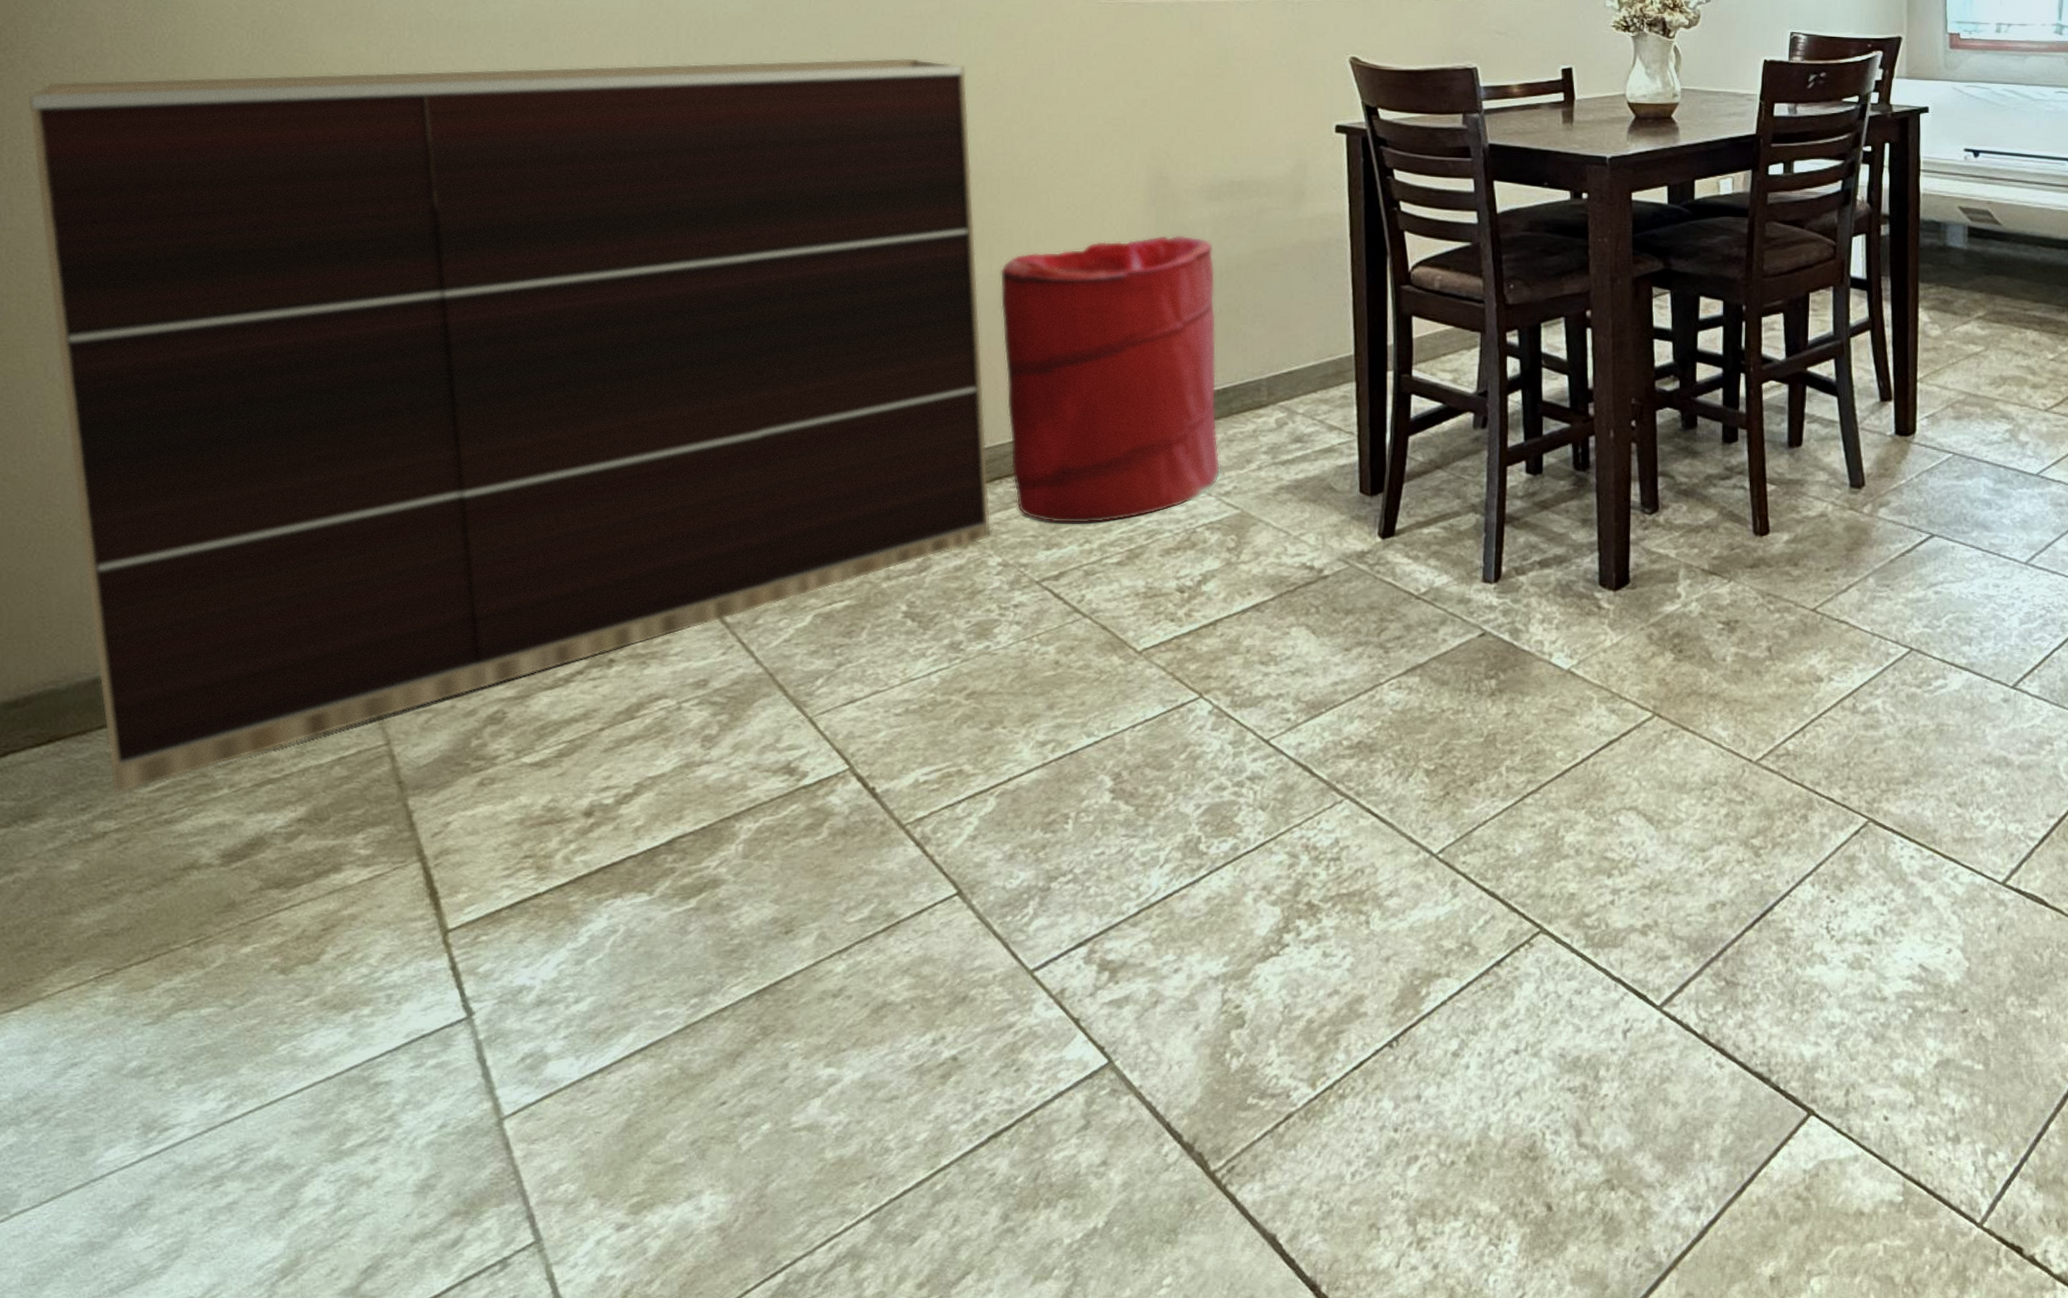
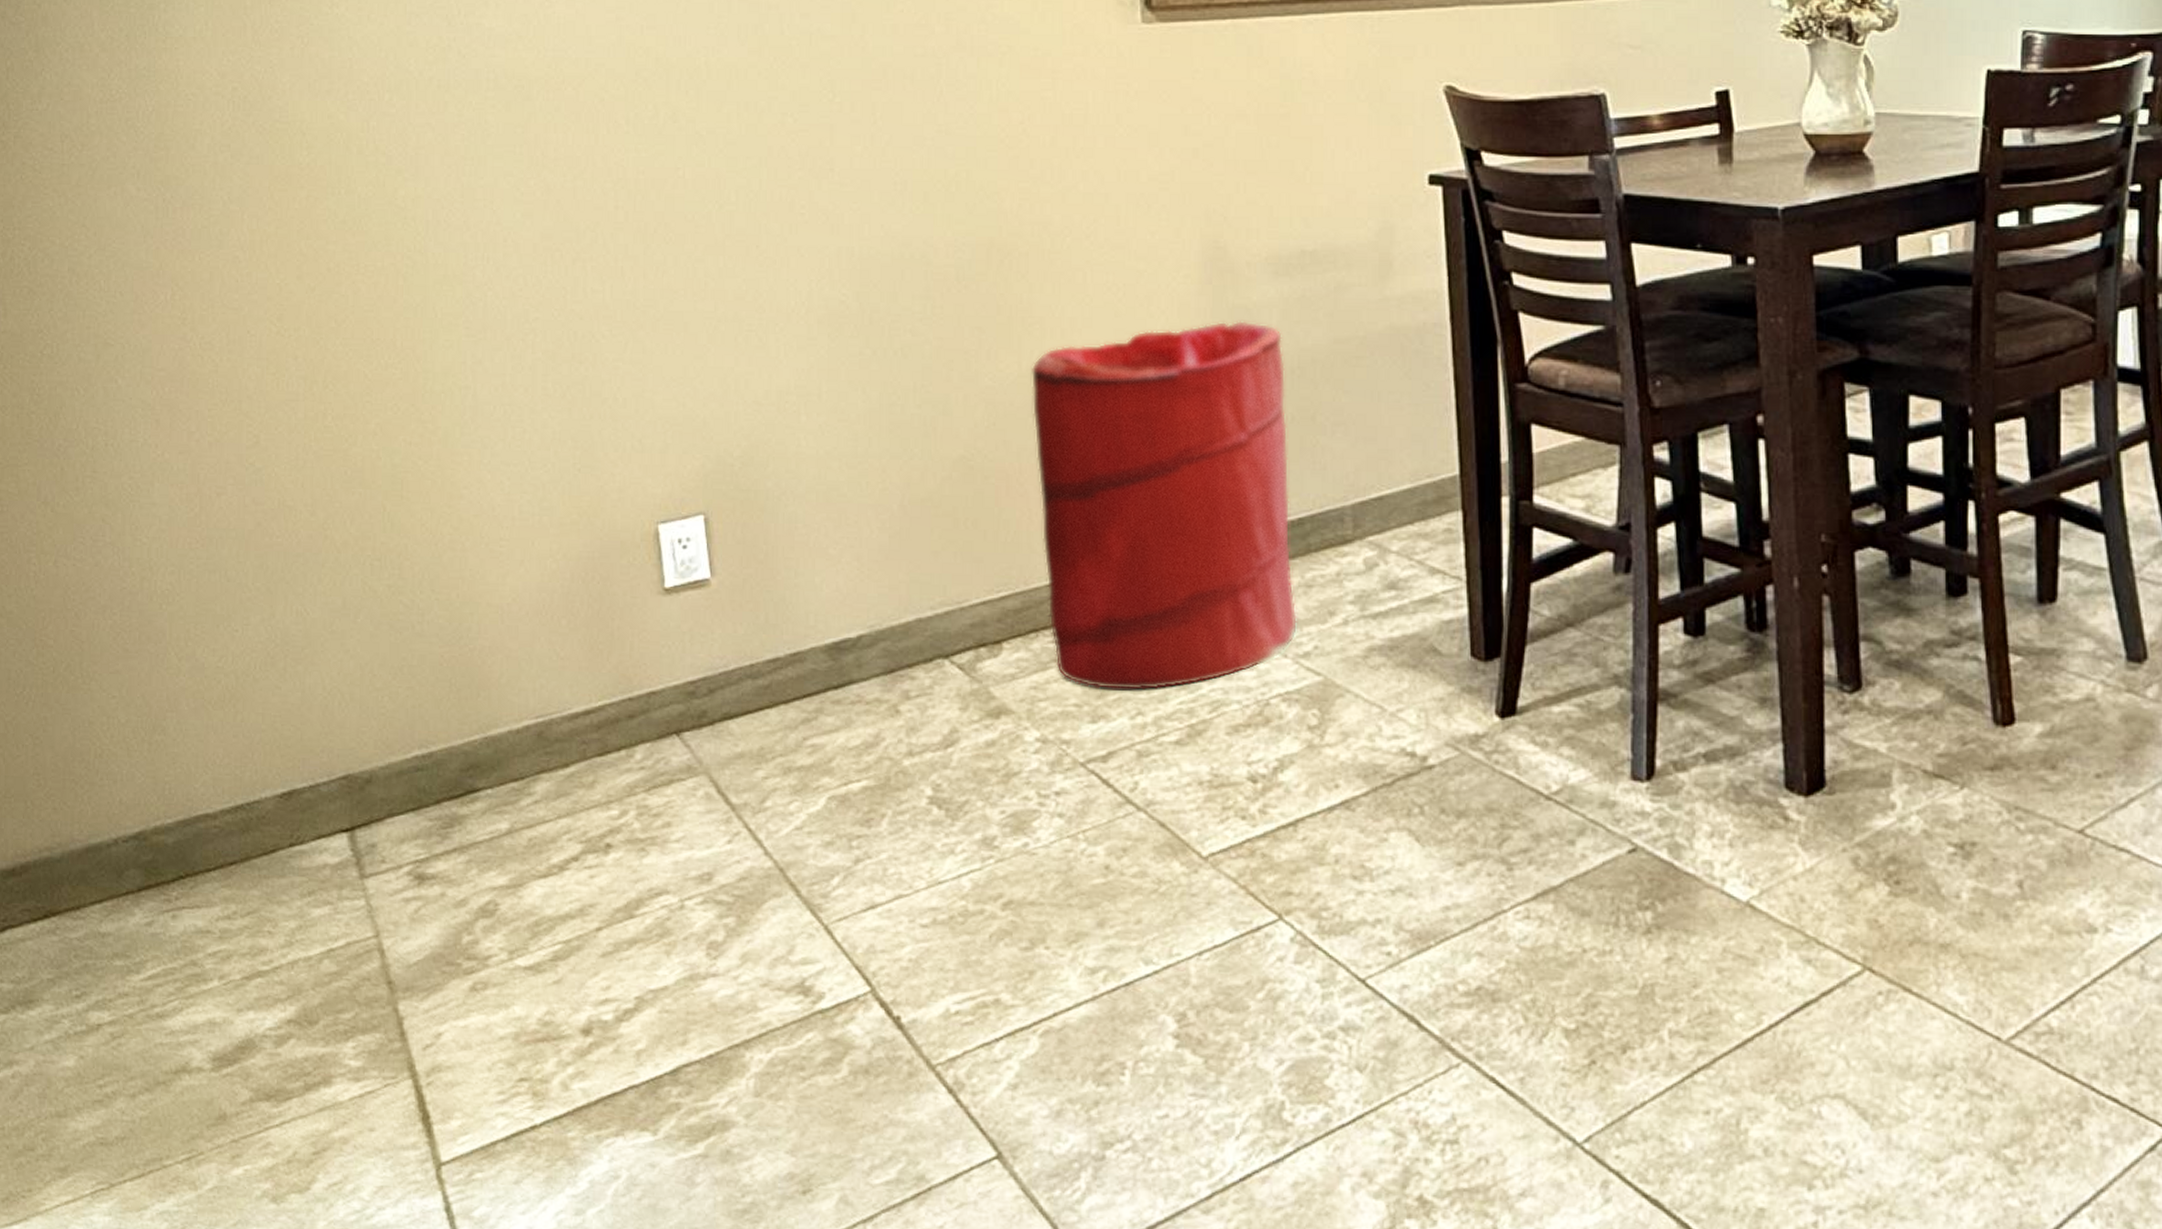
dresser: present [27,57,992,793] -> none [19,105,1028,980]

